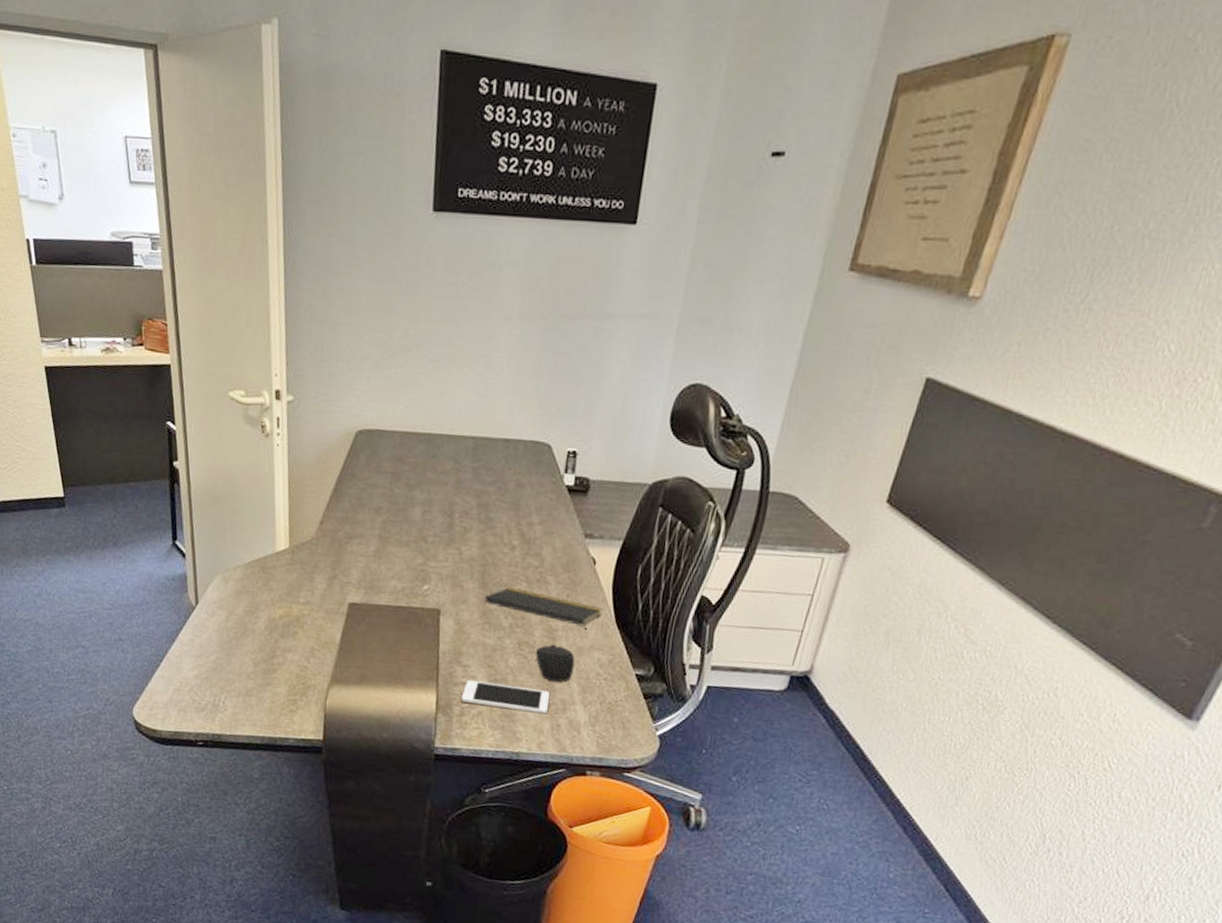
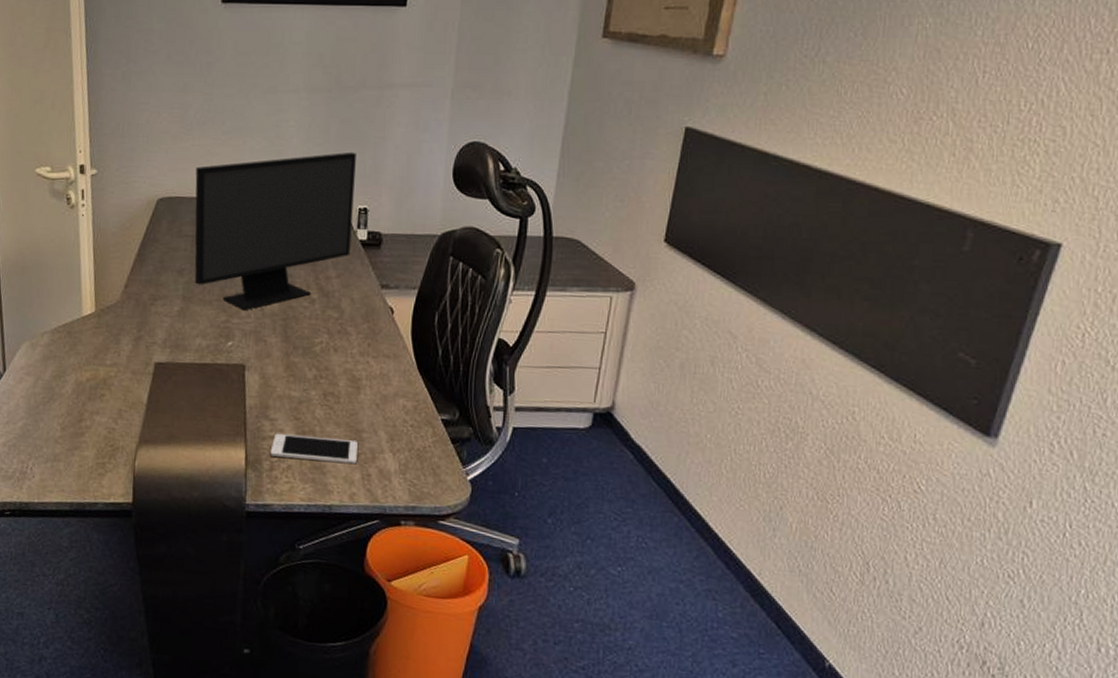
computer monitor: none [392,388,569,553] -> present [194,152,356,310]
notepad: present [484,587,603,630] -> none [288,340,404,377]
computer mouse: present [535,644,575,682] -> none [340,393,381,431]

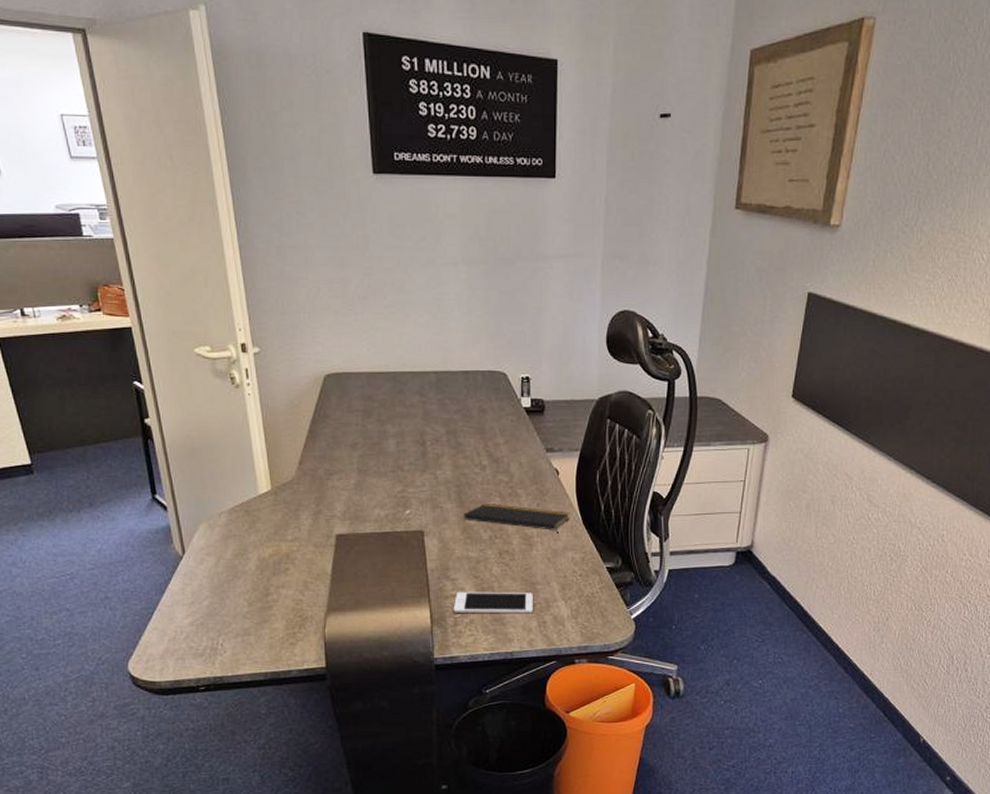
computer monitor: present [194,152,356,310] -> none [361,323,516,479]
notepad: none [288,340,404,377] -> present [464,504,570,533]

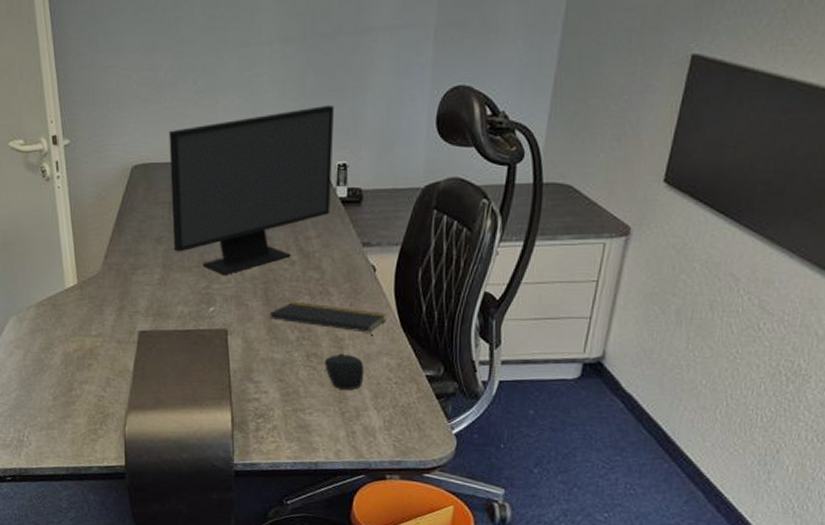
computer monitor: none [361,323,516,479] -> present [169,104,334,275]
cell phone: present [453,591,533,614] -> none [255,395,342,423]
computer mouse: none [515,550,552,583] -> present [324,353,364,389]

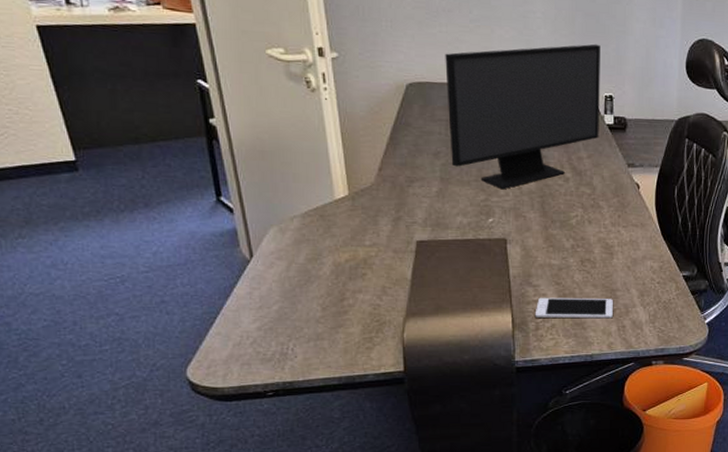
cell phone: none [255,395,342,423] -> present [534,297,613,319]
notepad: present [270,302,387,336] -> none [546,214,650,243]
computer mouse: present [324,353,364,389] -> none [596,258,632,289]

